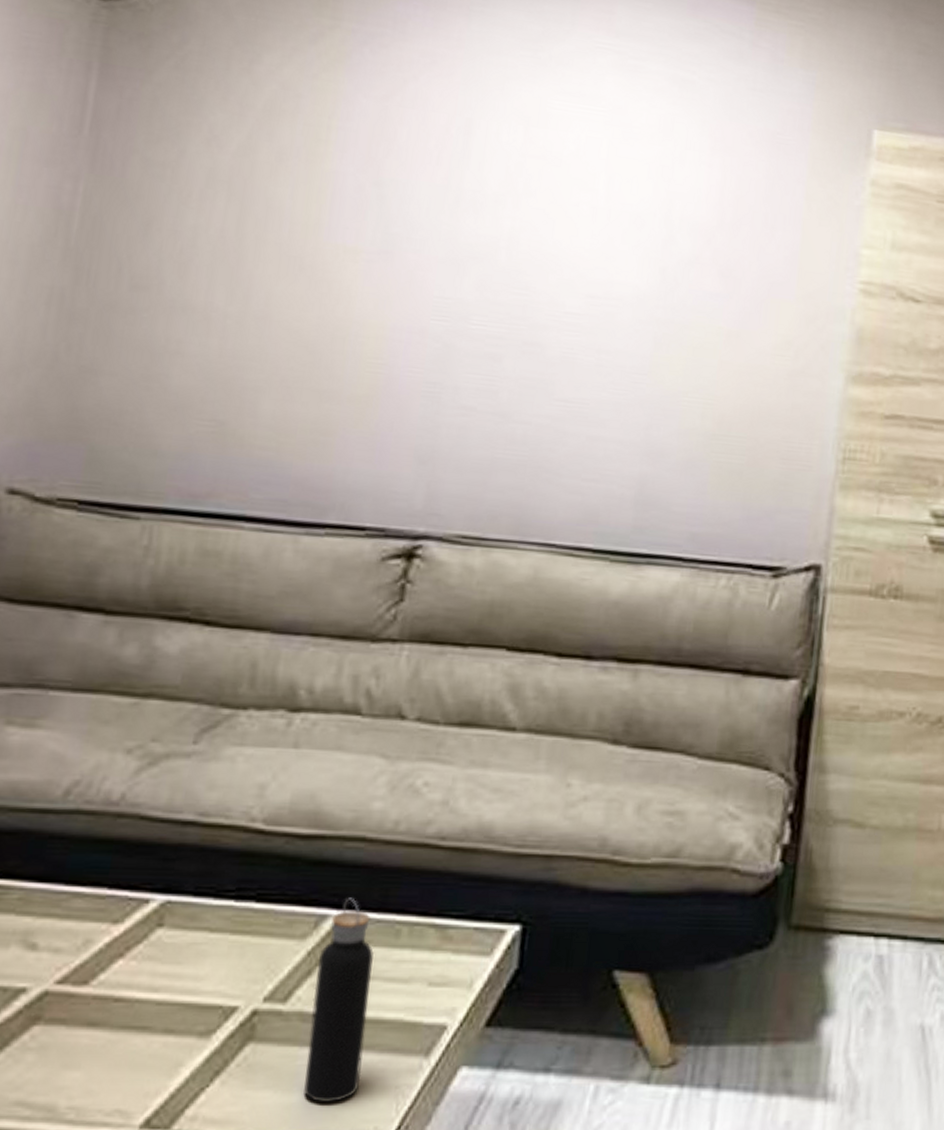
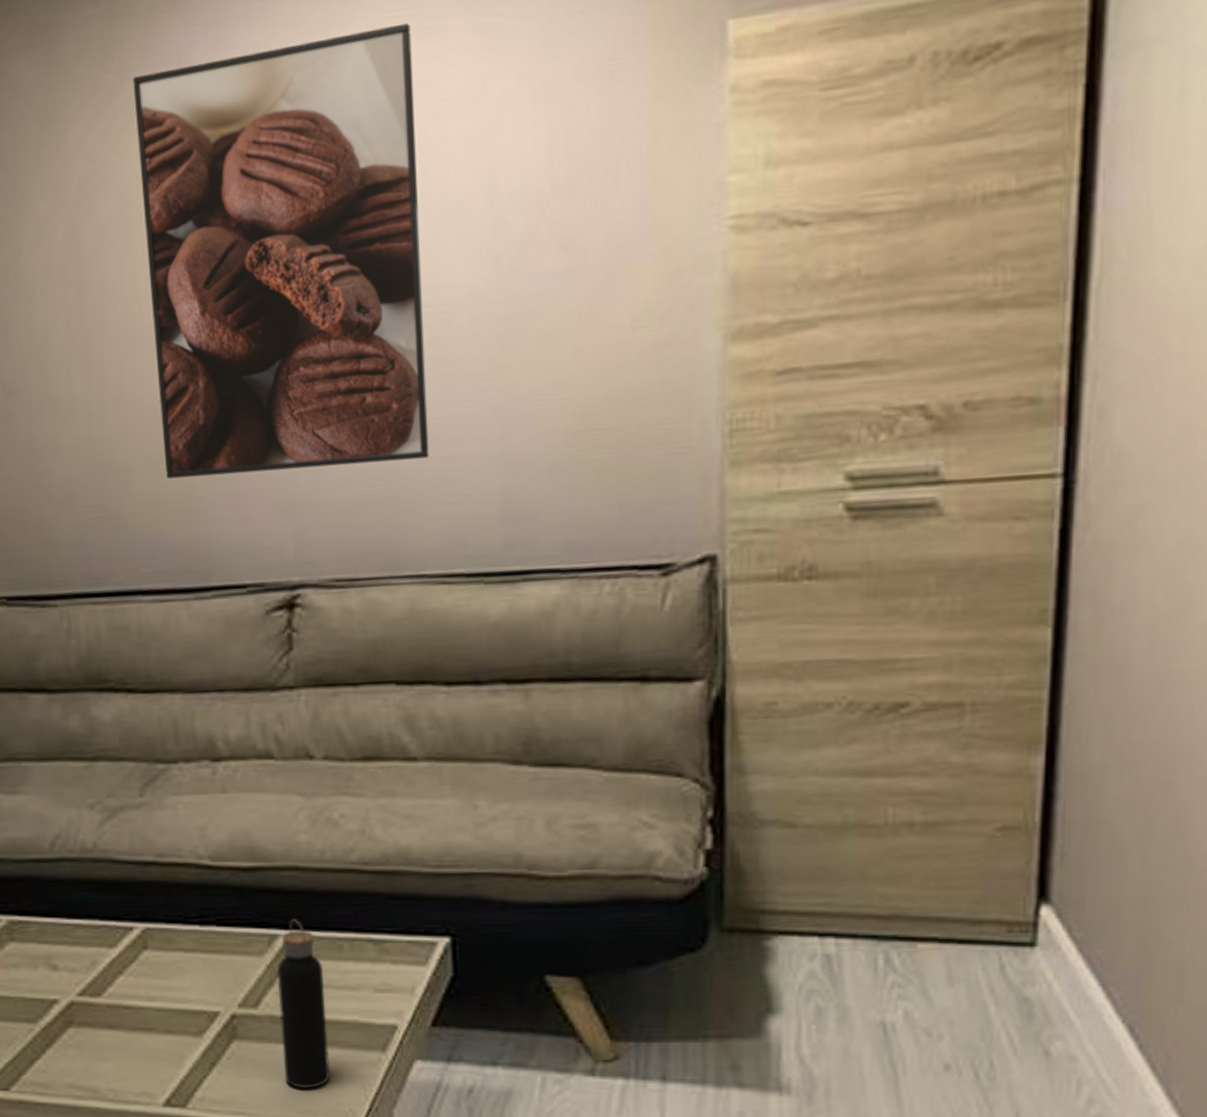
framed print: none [299,27,616,434] -> present [132,23,430,479]

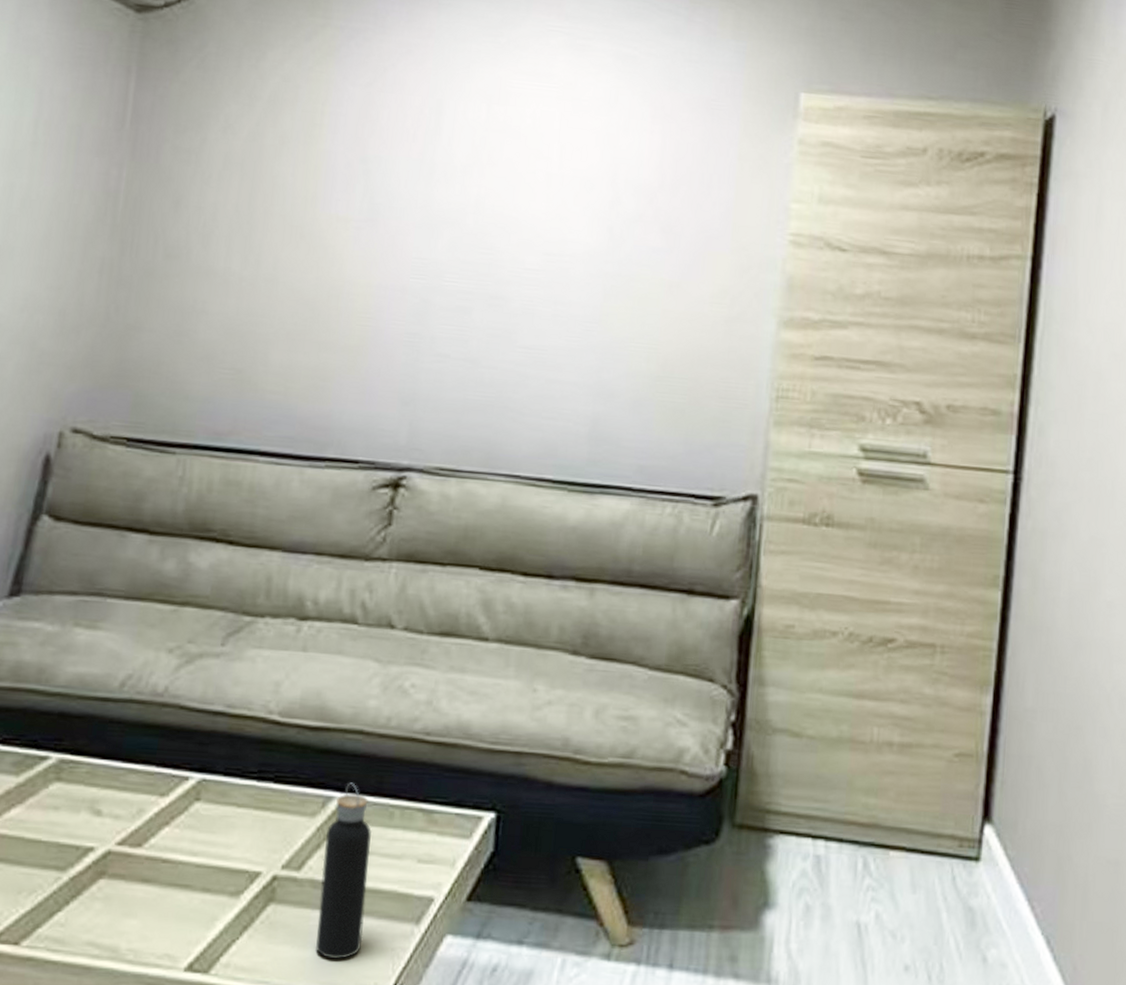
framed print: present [132,23,430,479] -> none [302,25,566,377]

